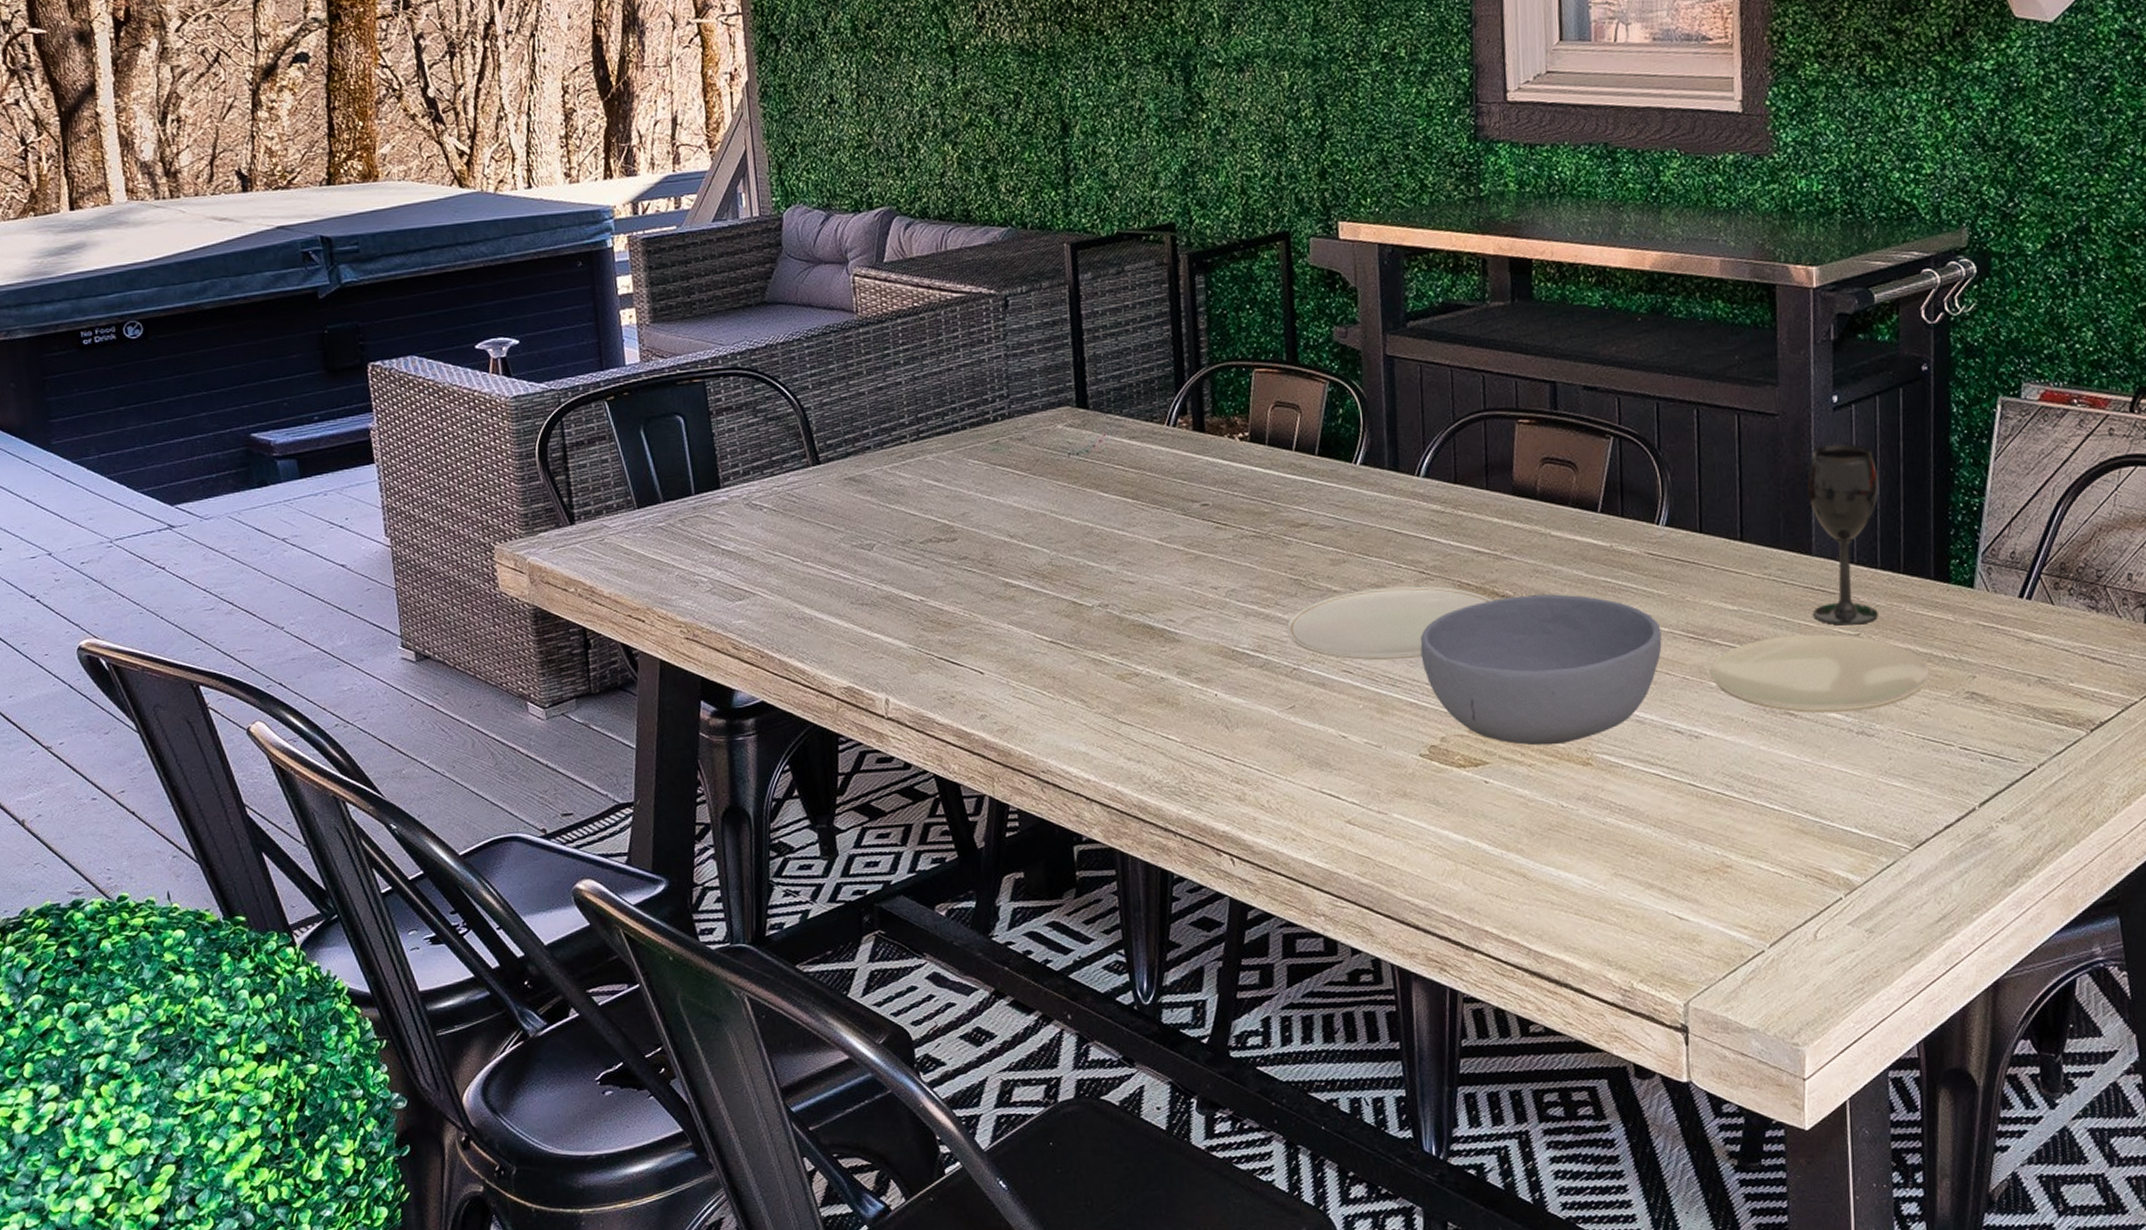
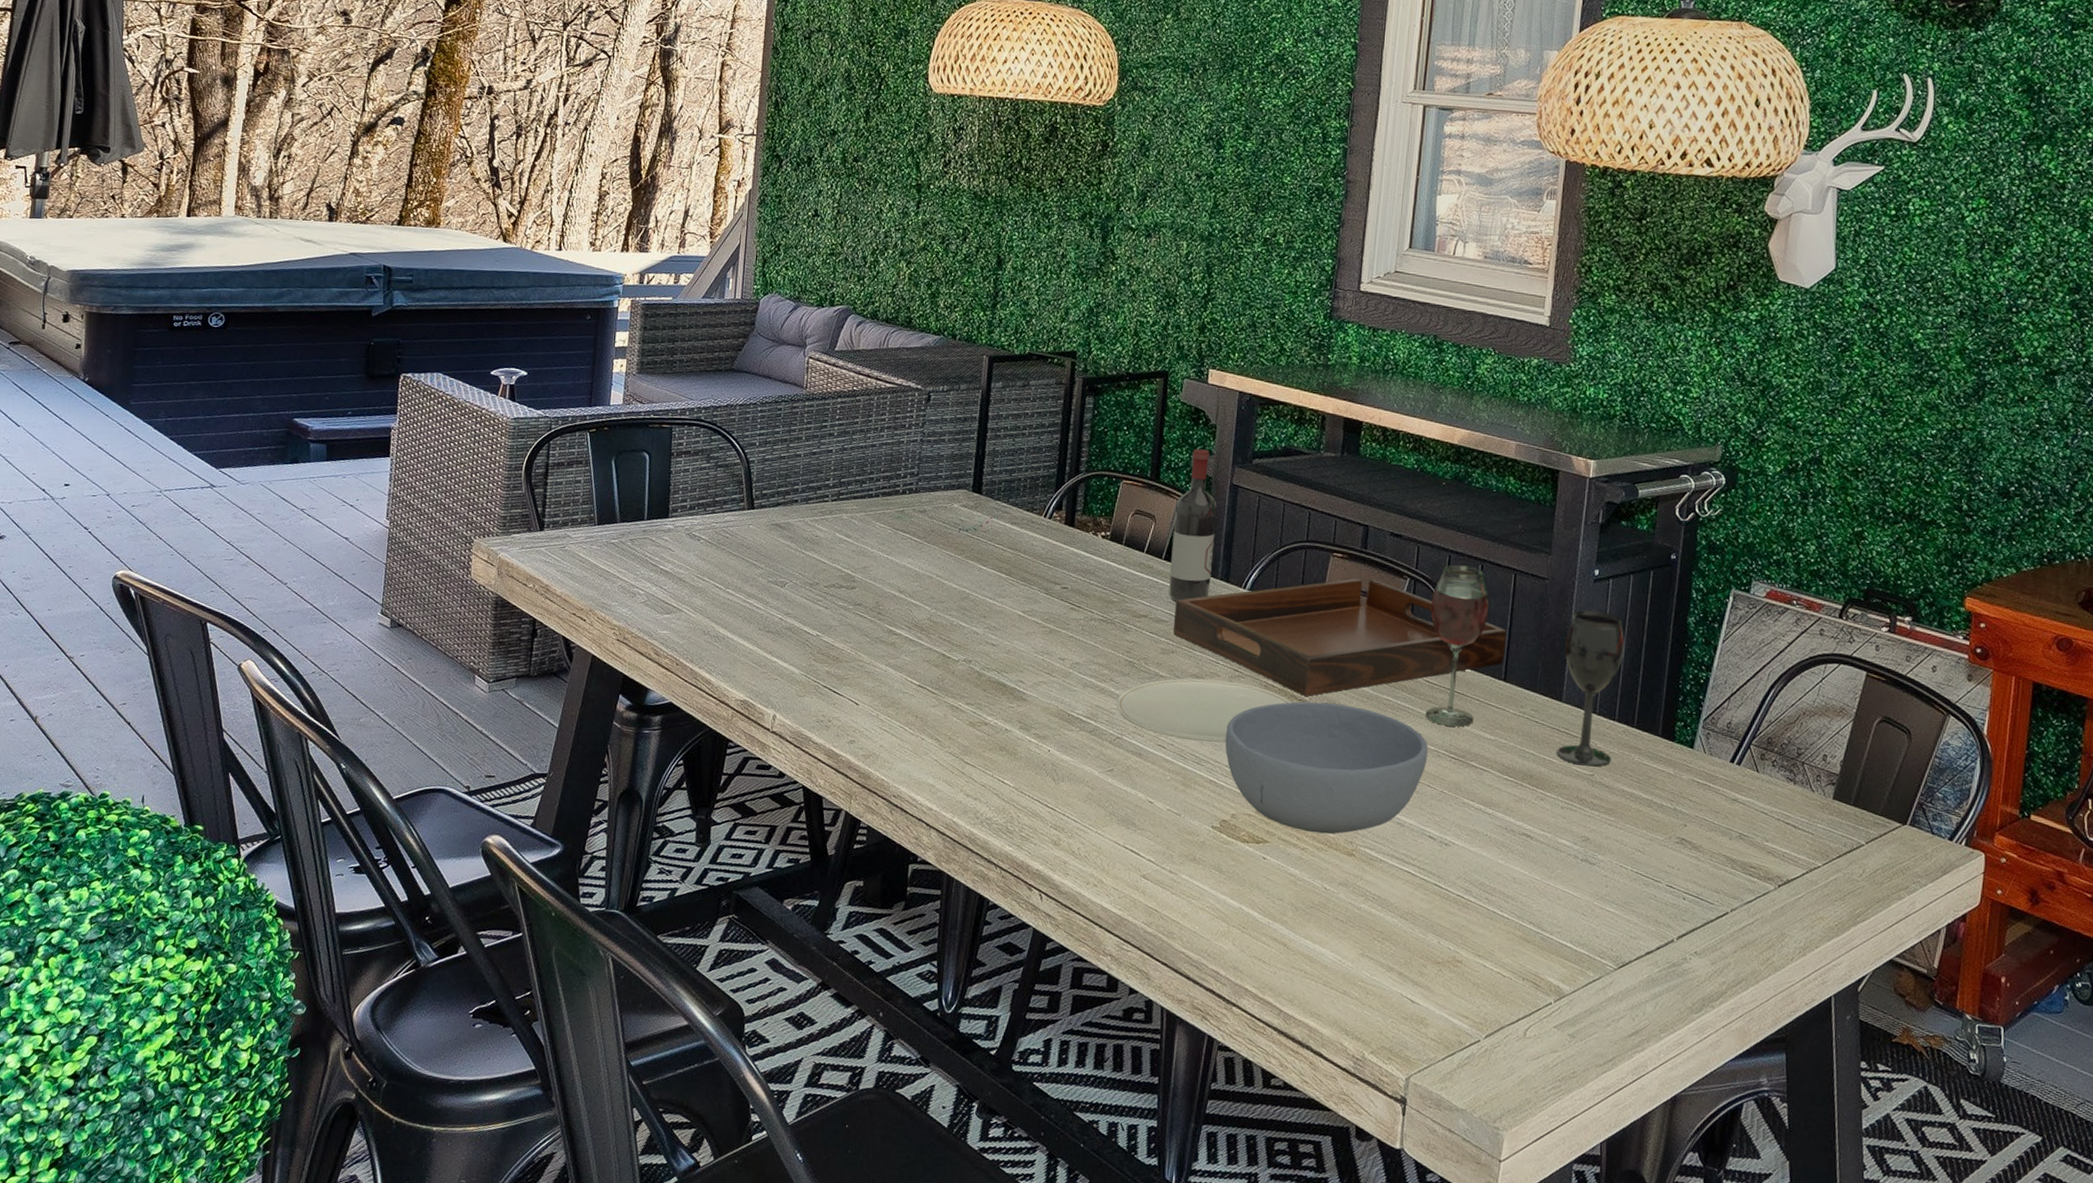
wine bottle: none [1322,318,1378,504] -> present [1169,449,1217,603]
serving tray: none [1339,444,1738,591] -> present [1174,578,1507,696]
wineglass: none [1642,412,1713,602] -> present [1425,565,1489,727]
plate: present [1710,634,1929,714] -> none [1465,767,1648,842]

